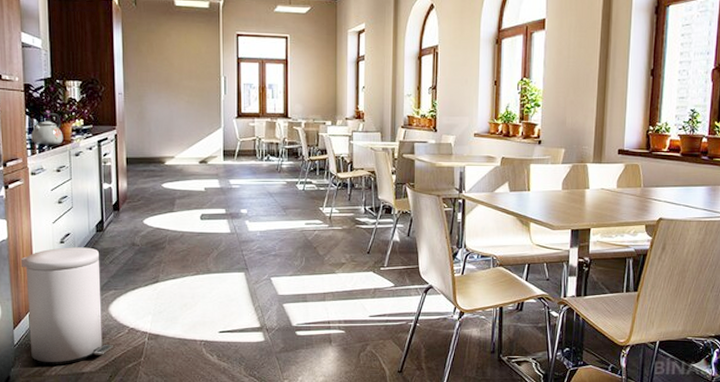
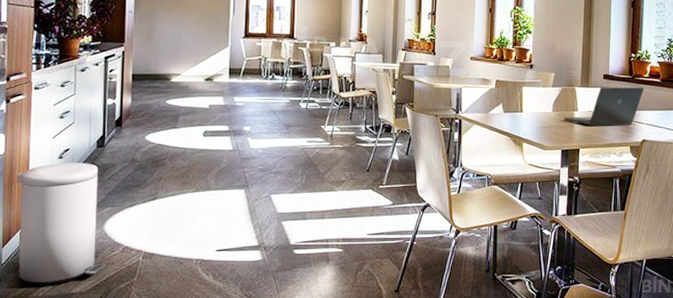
kettle: present [31,112,63,145] -> none [37,28,70,61]
laptop: none [574,162,662,205] -> present [564,87,644,127]

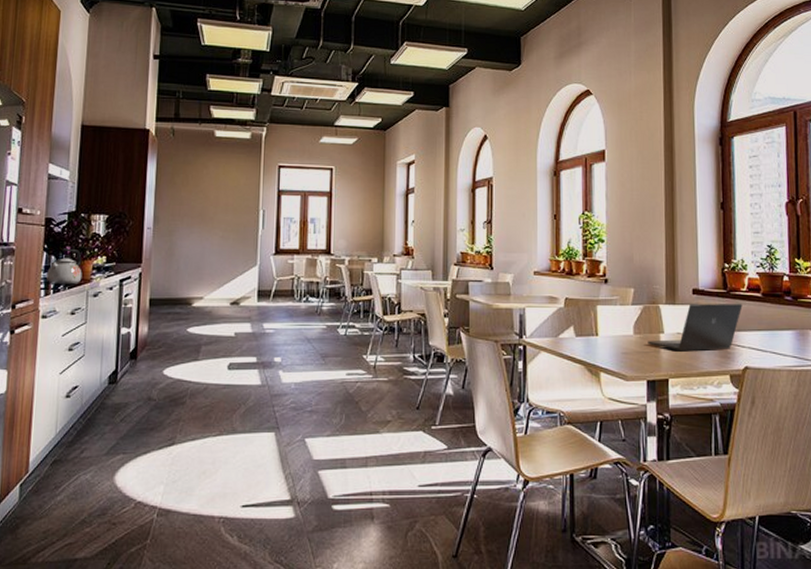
pedal bin: present [15,162,106,286] -> none [15,402,115,550]
kettle: none [37,28,70,61] -> present [46,248,82,285]

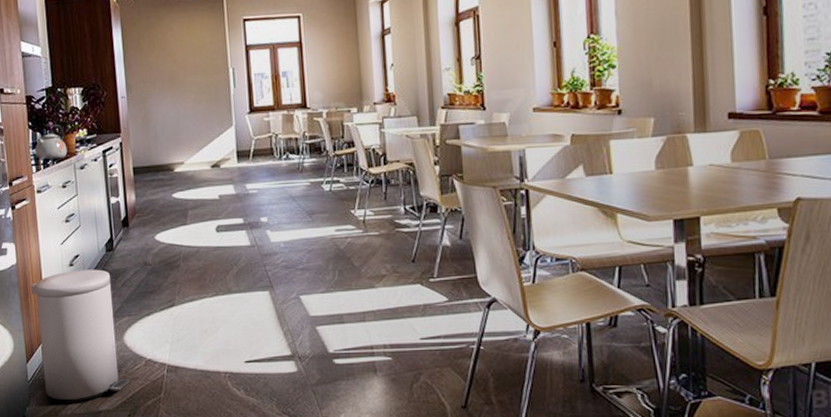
pedal bin: none [15,402,115,550] -> present [30,269,131,403]
laptop: present [648,304,743,352] -> none [673,126,793,186]

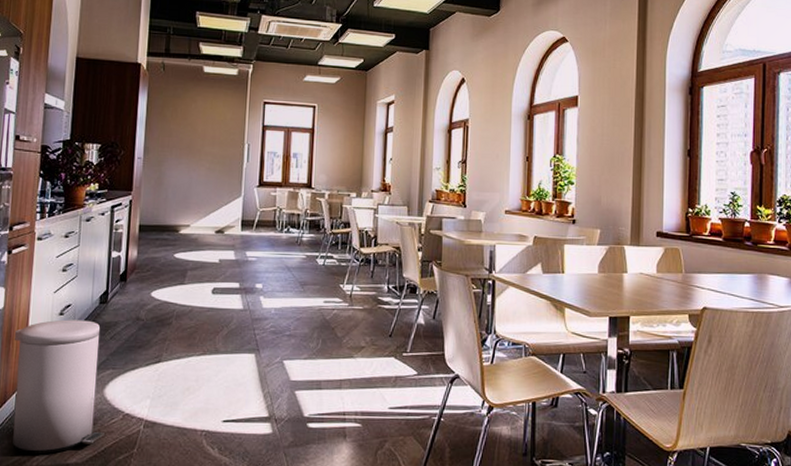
kettle: present [35,124,68,160] -> none [42,174,76,209]

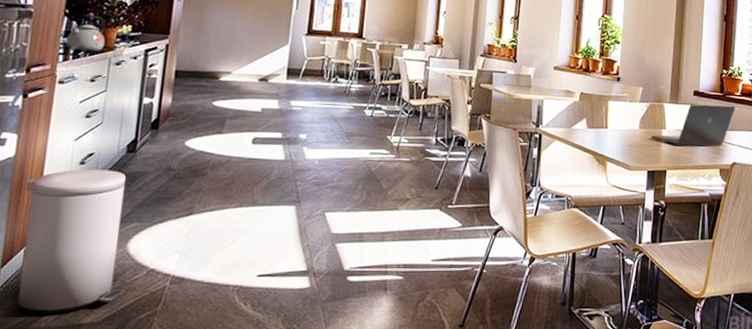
kettle: none [42,174,76,209] -> present [66,14,106,52]
laptop: none [611,245,704,291] -> present [651,104,736,147]

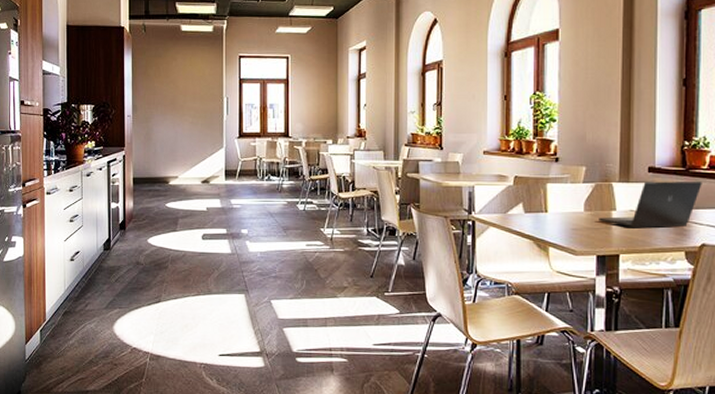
pedal bin: present [16,169,127,315] -> none [34,265,117,382]
kettle: present [66,14,106,52] -> none [48,135,76,166]

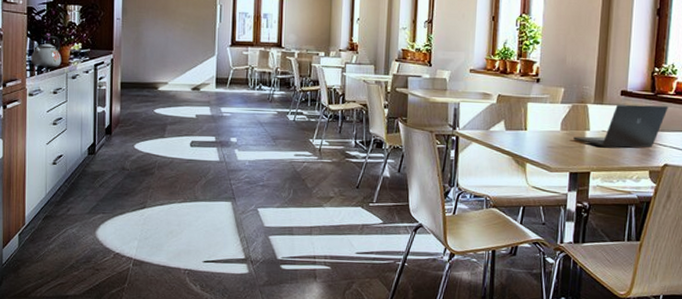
kettle: none [48,135,76,166] -> present [31,35,62,68]

